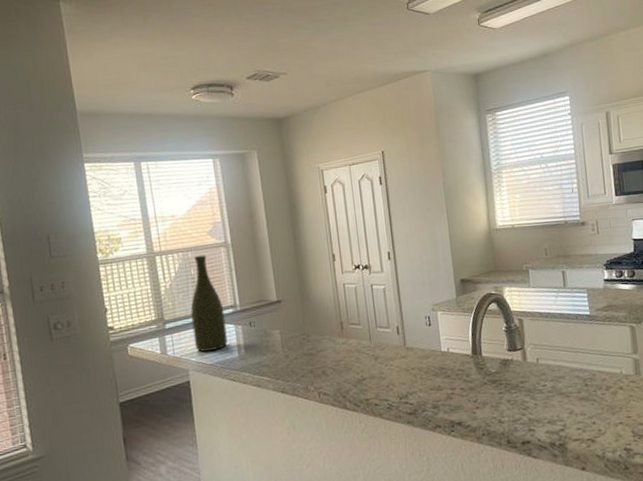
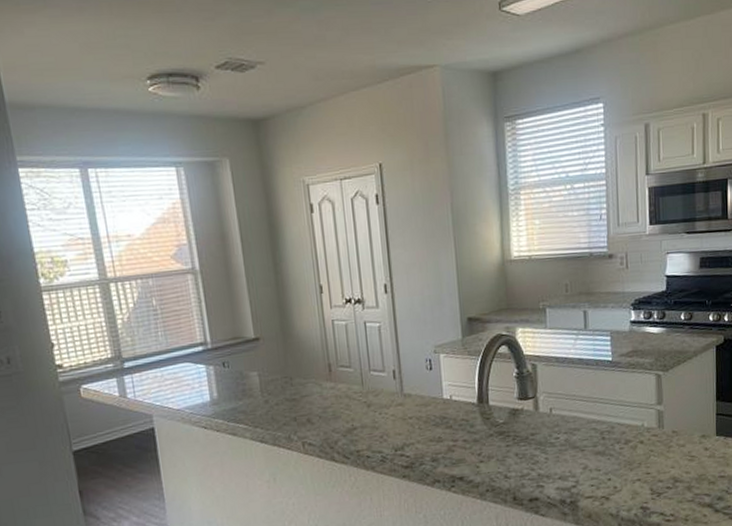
bottle: present [190,255,228,352] -> none [153,283,198,395]

